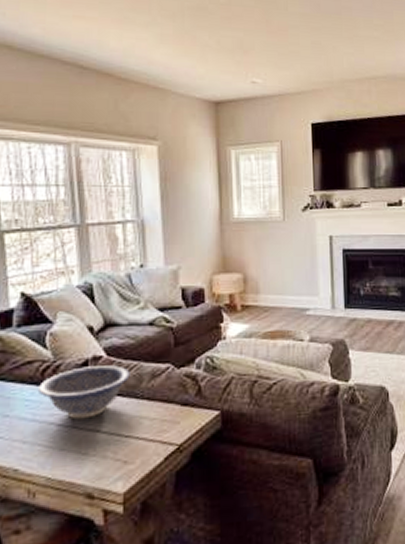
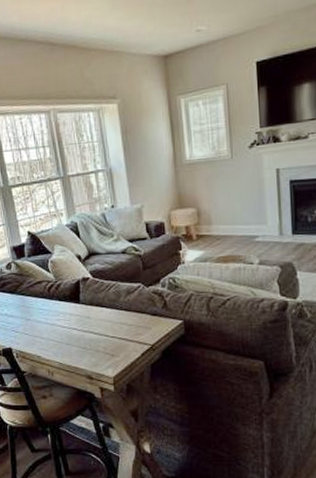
decorative bowl: present [39,365,130,420] -> none [47,284,111,324]

